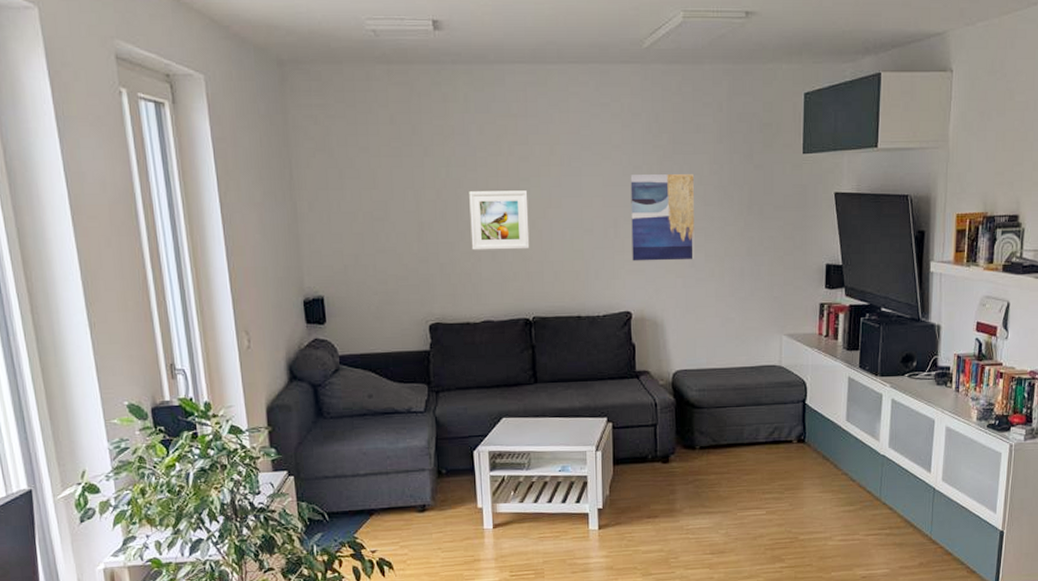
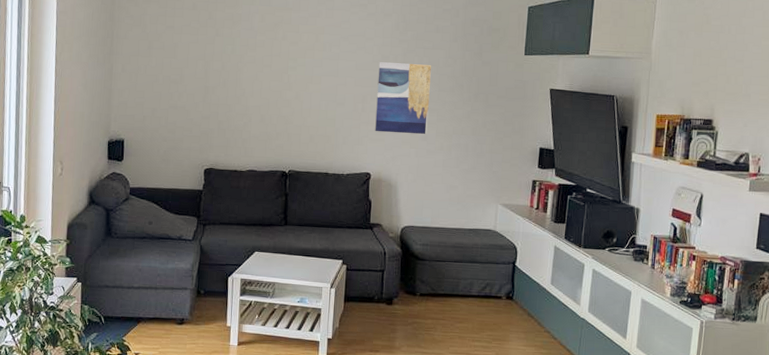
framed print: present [469,190,530,250] -> none [245,66,295,115]

